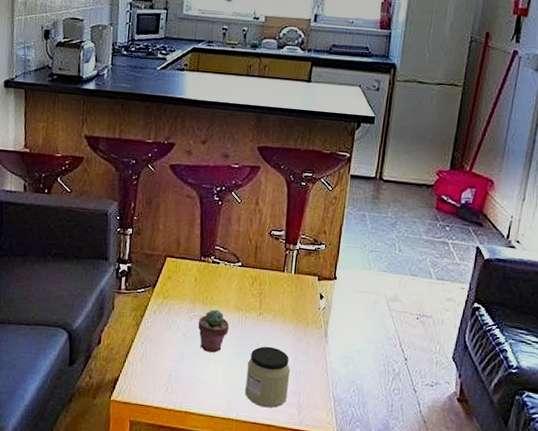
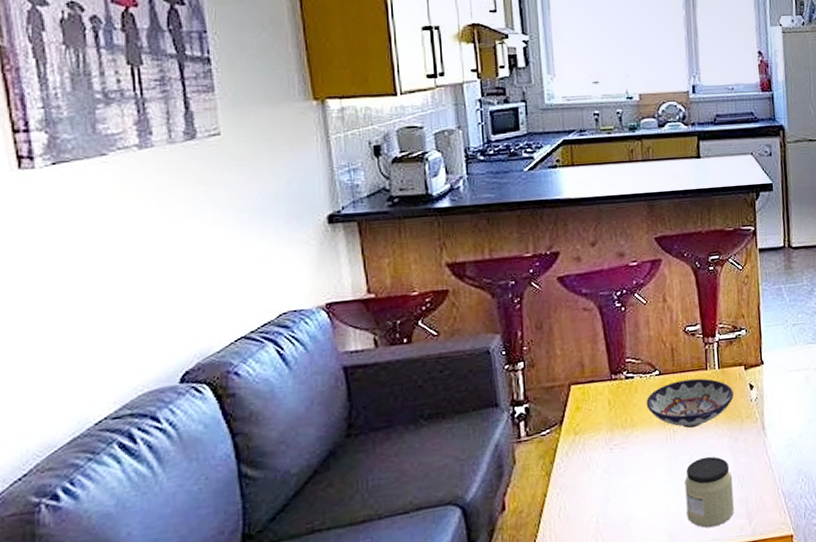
potted succulent: present [198,309,229,353] -> none [620,430,657,483]
bowl: none [226,275,304,319] -> present [646,378,734,428]

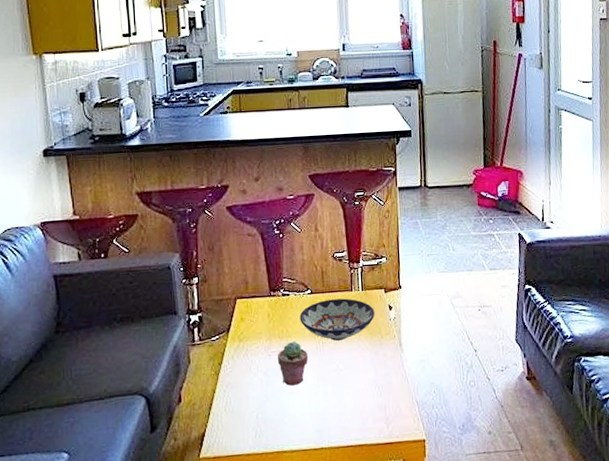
potted succulent: none [620,430,657,483] -> present [277,341,308,386]
jar: present [684,456,734,528] -> none [331,366,374,429]

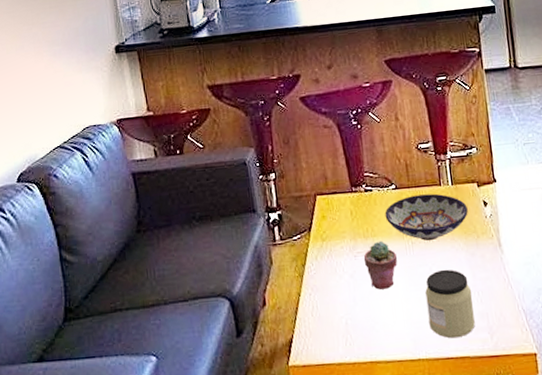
jar: none [331,366,374,429] -> present [425,269,475,339]

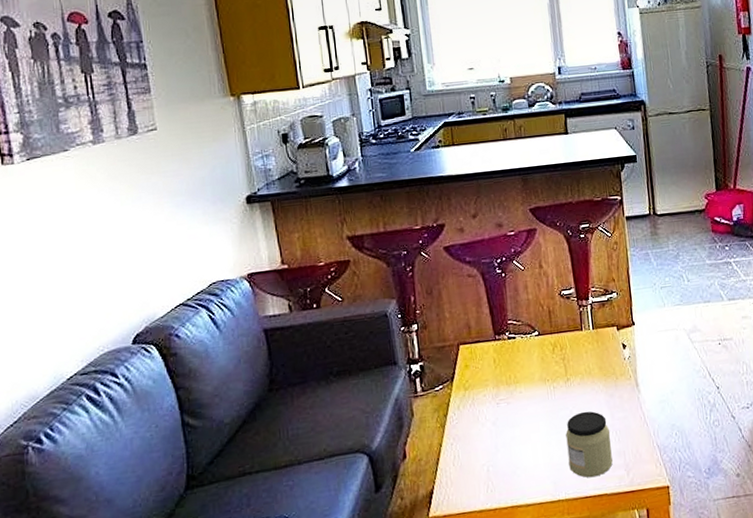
potted succulent: present [363,240,397,290] -> none [506,387,539,435]
bowl: present [385,193,468,240] -> none [527,338,608,385]

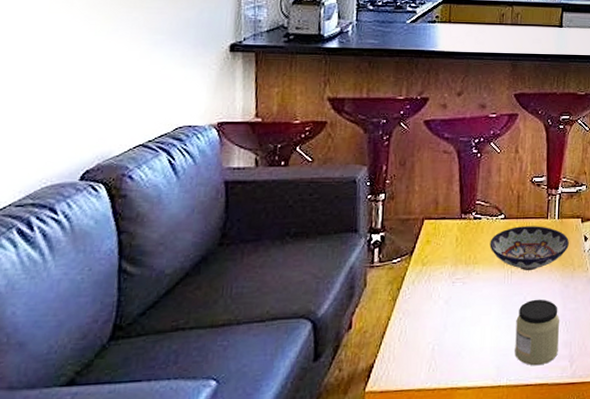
bowl: none [527,338,608,385] -> present [489,226,569,270]

